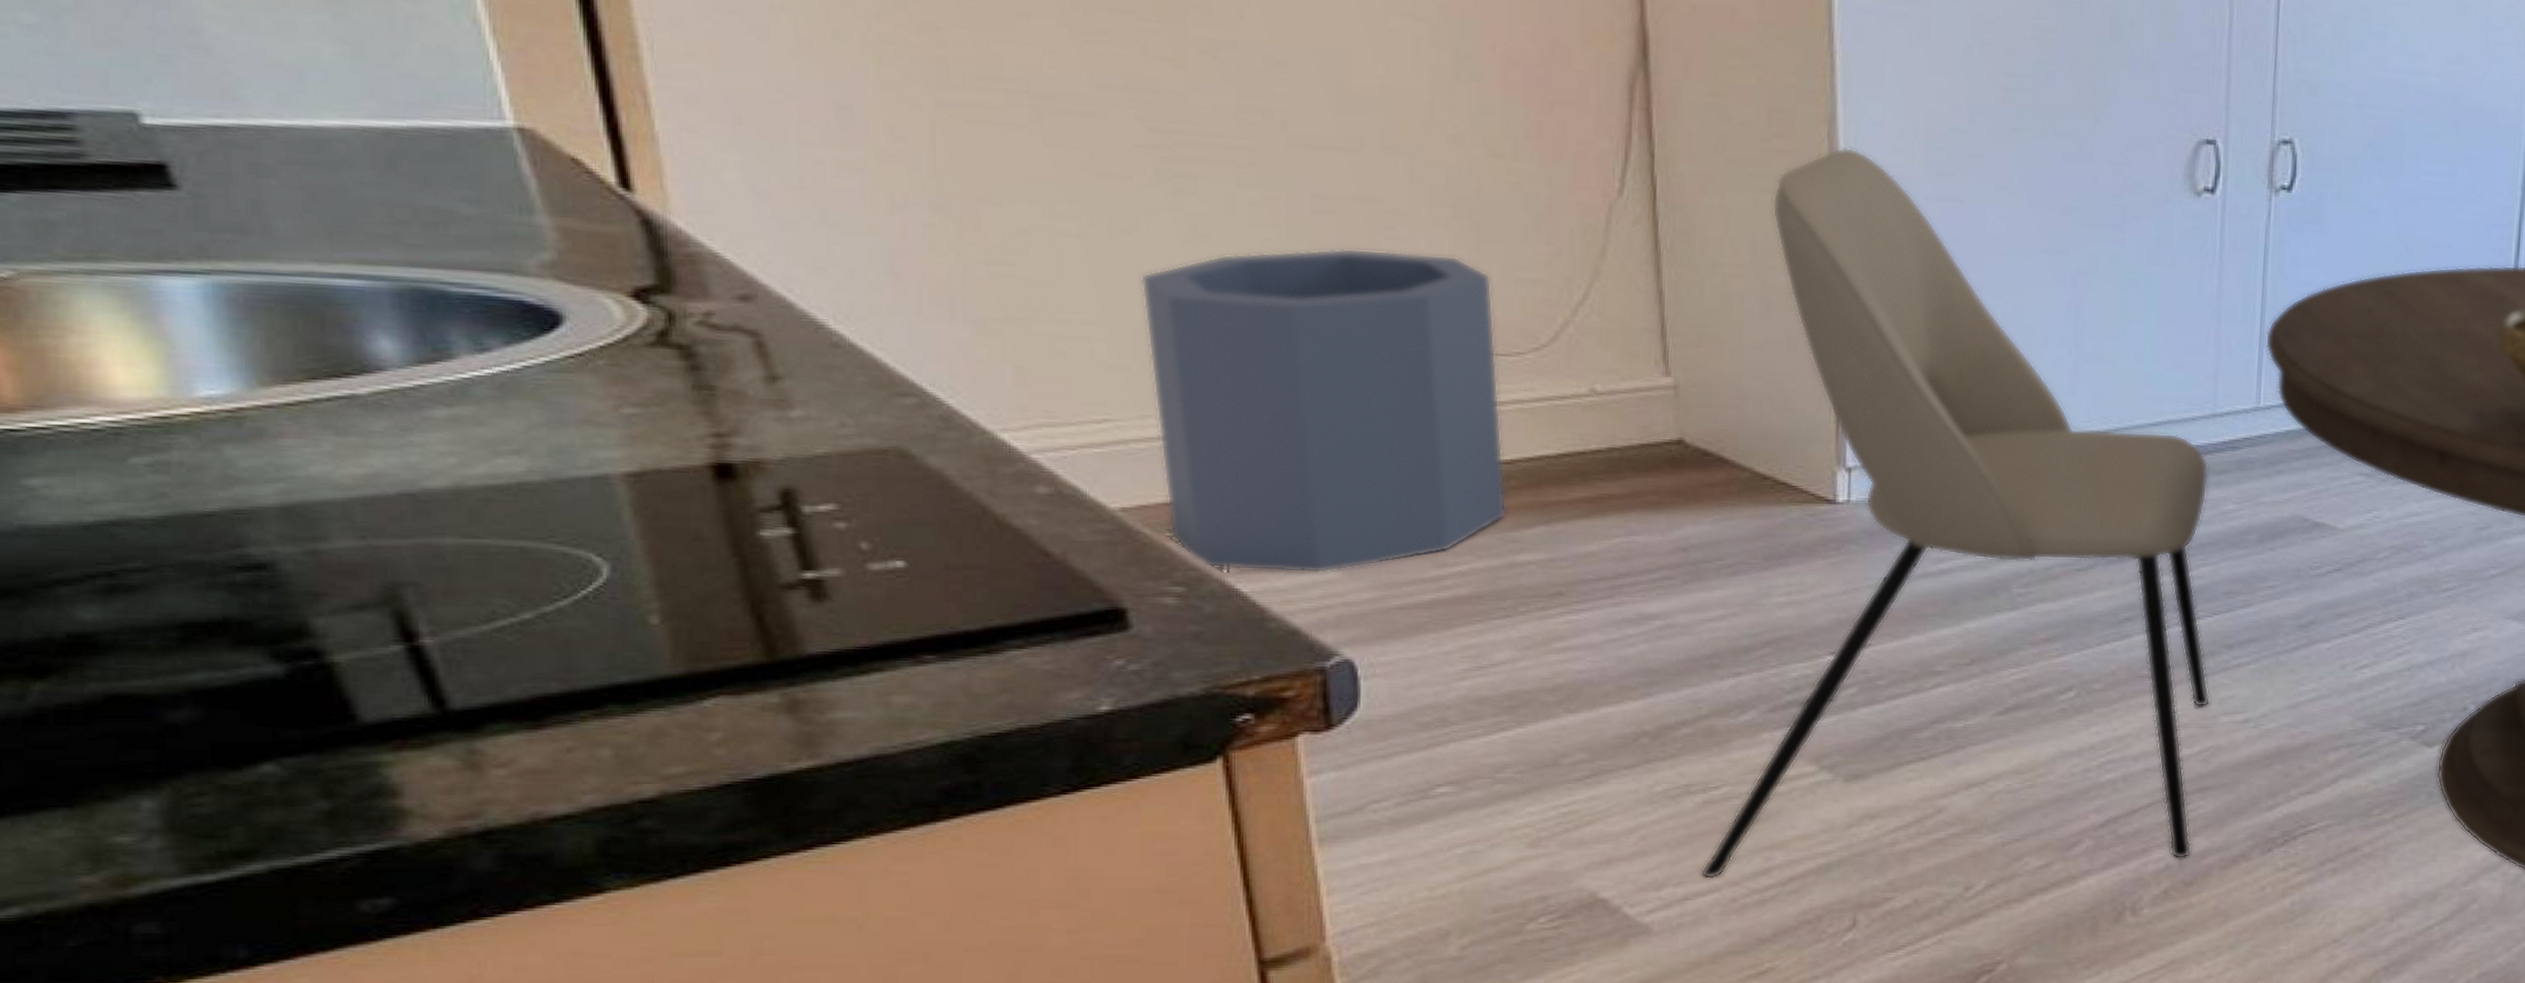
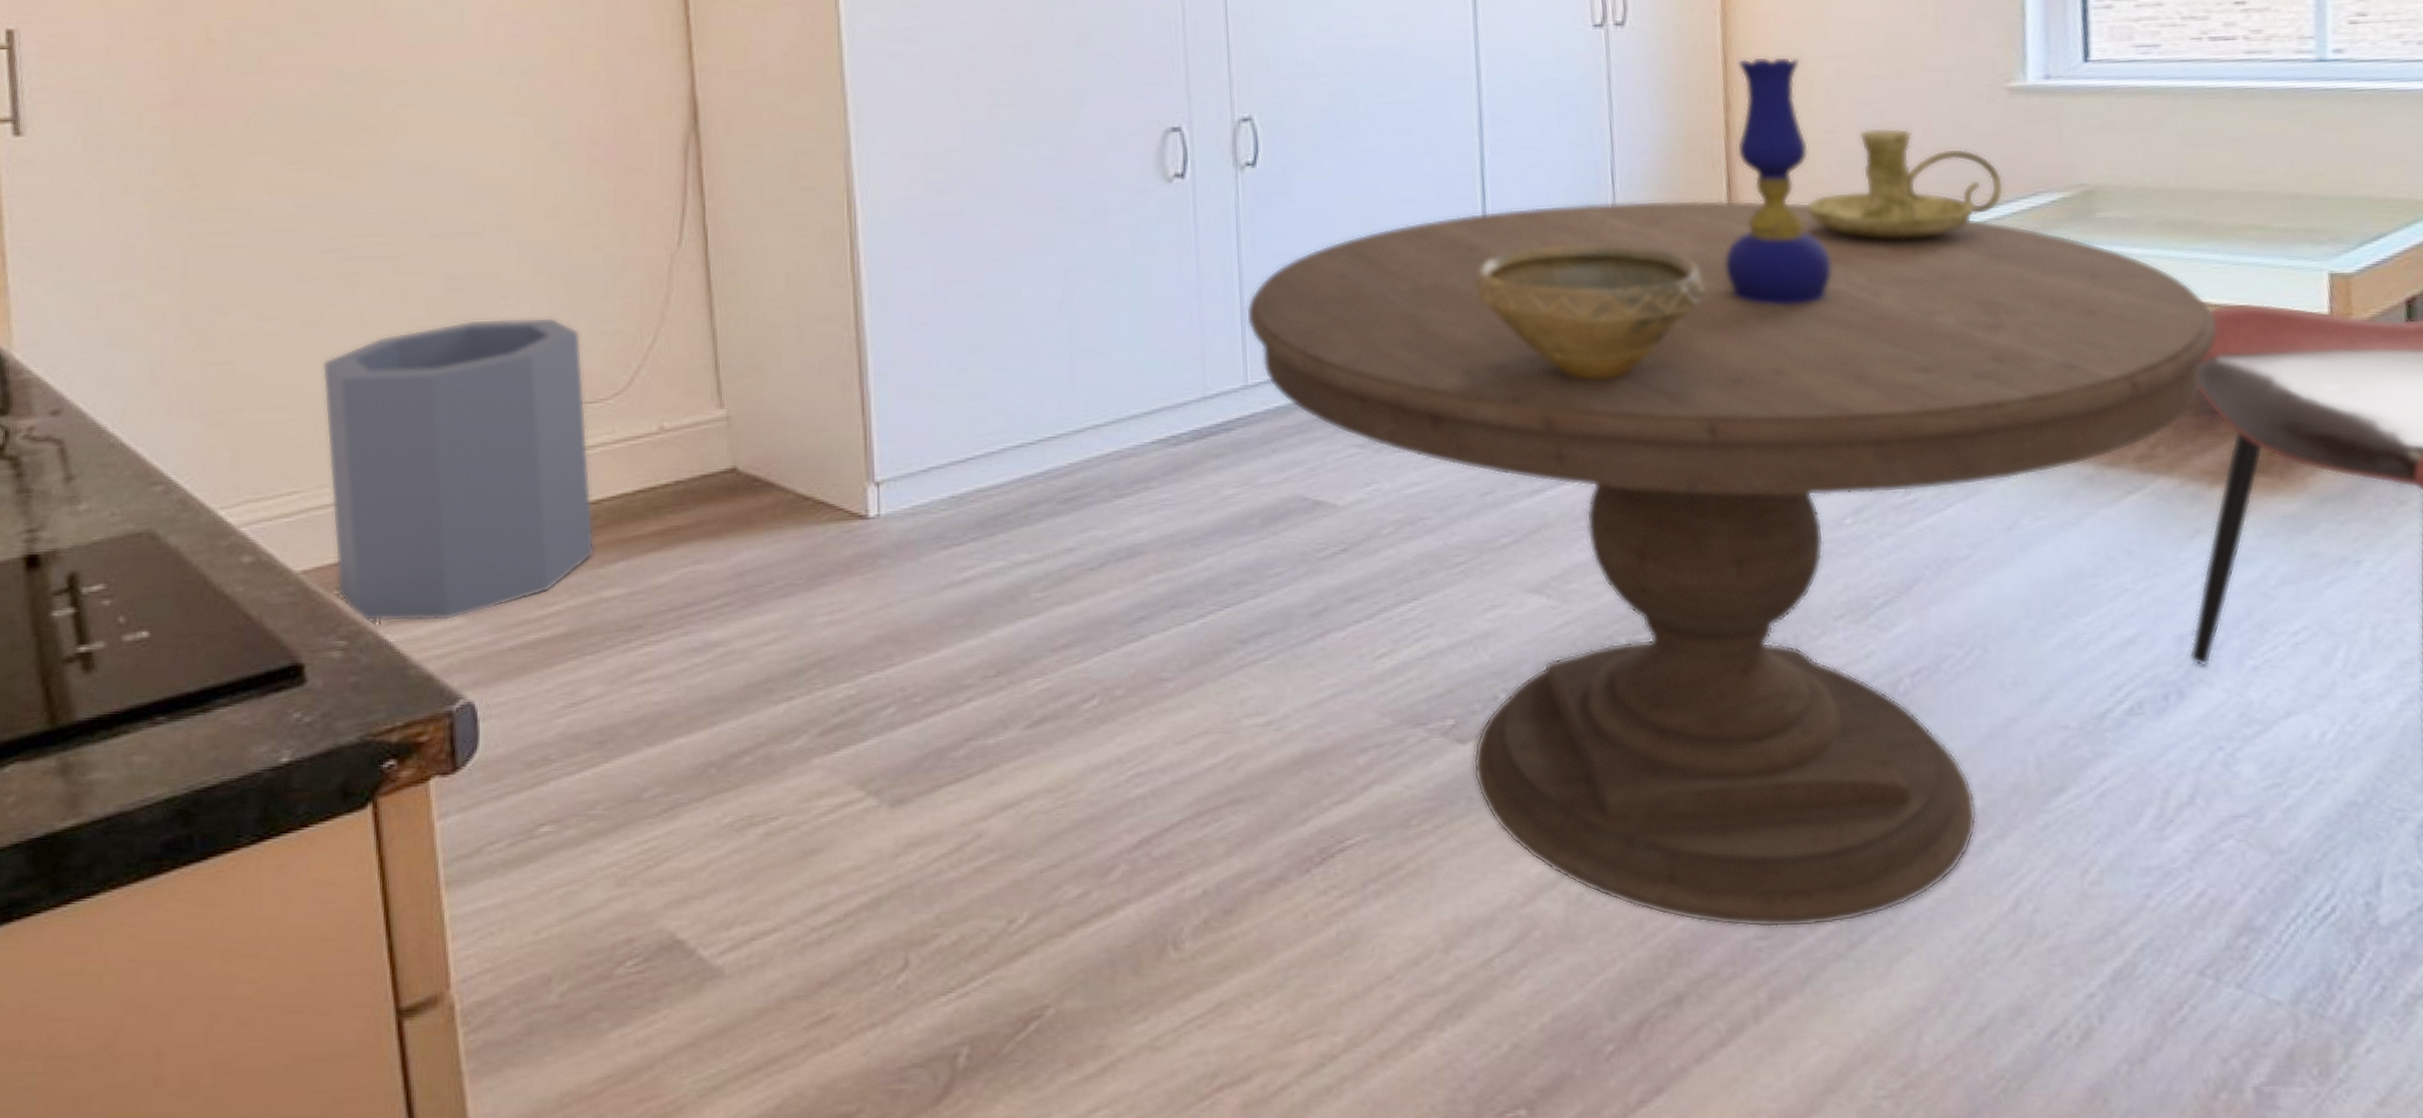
dining chair: present [1700,146,2211,880] -> none [764,177,1231,917]

